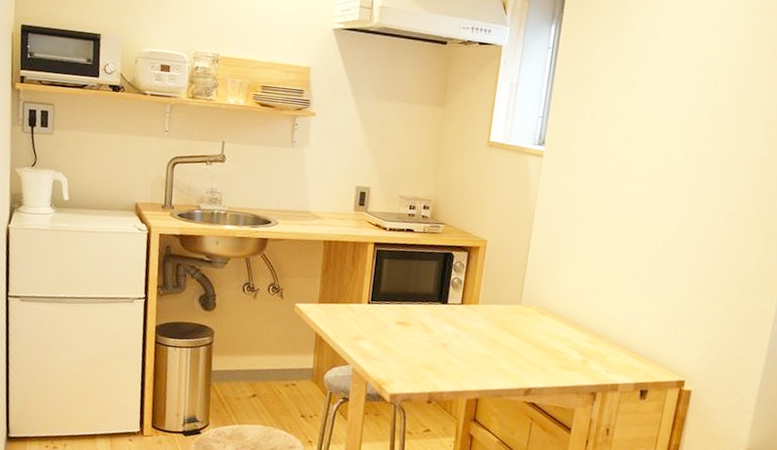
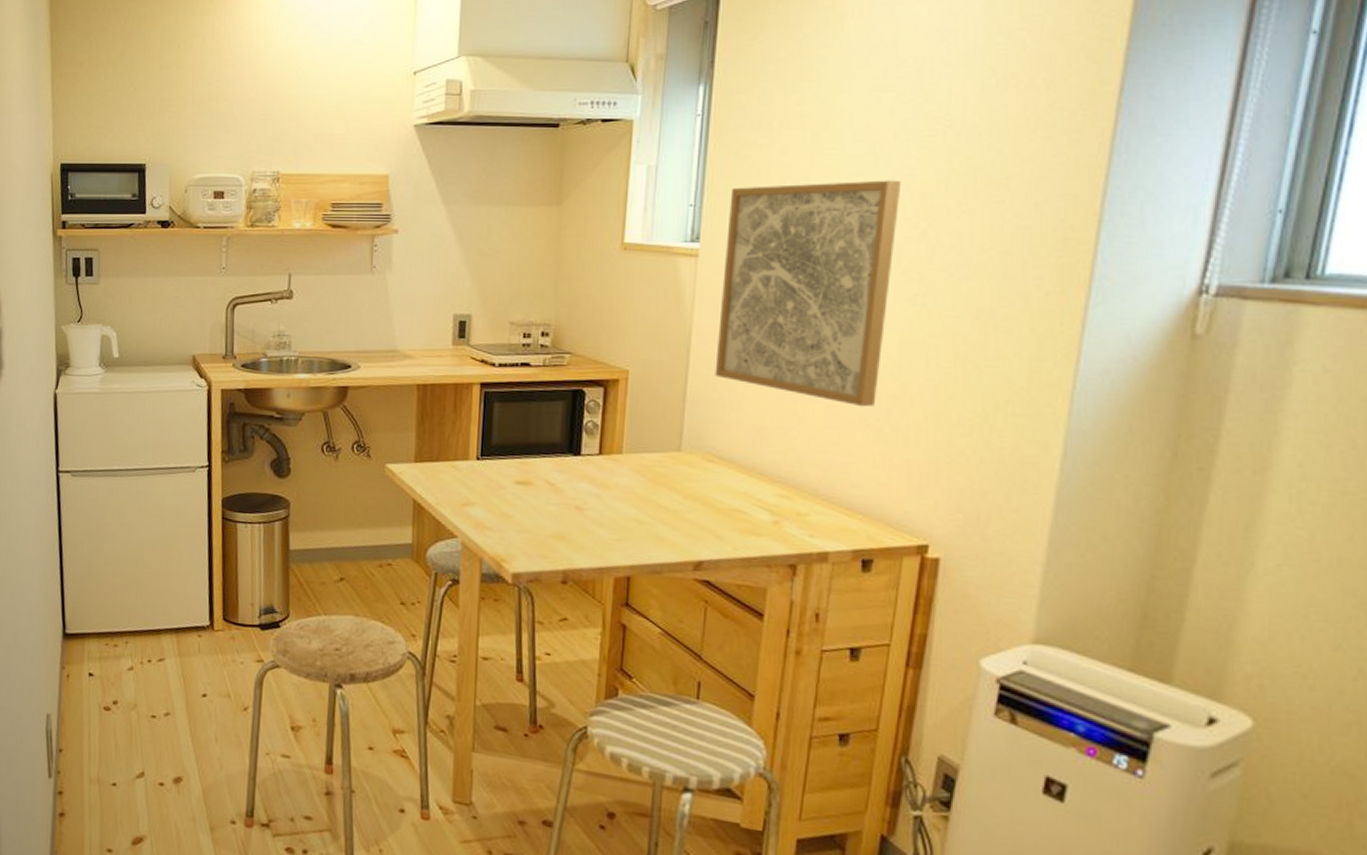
wall art: none [549,106,686,279] -> present [714,180,902,407]

